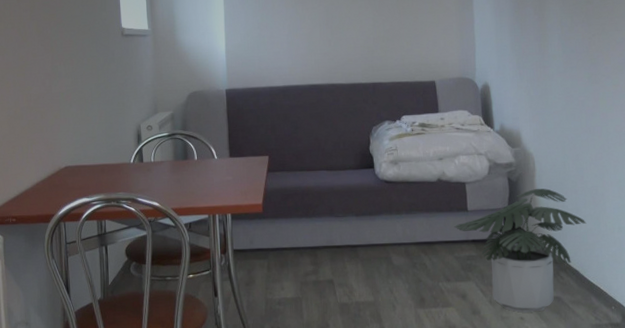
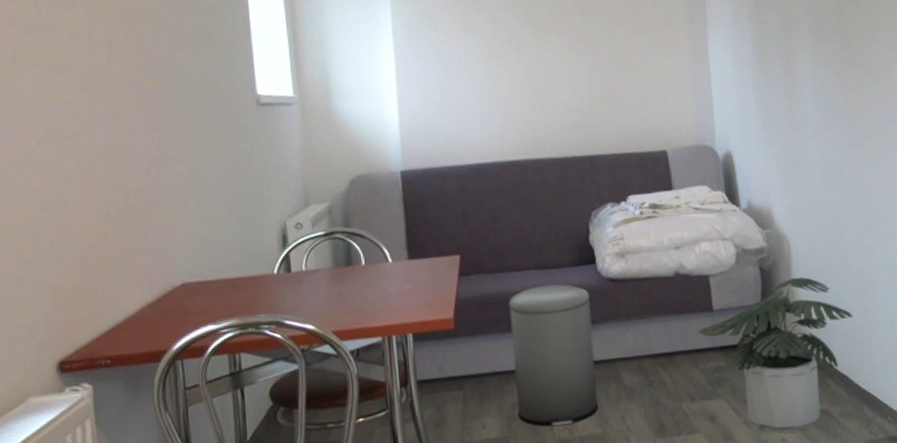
pedal bin: none [305,183,371,293] -> present [508,284,598,427]

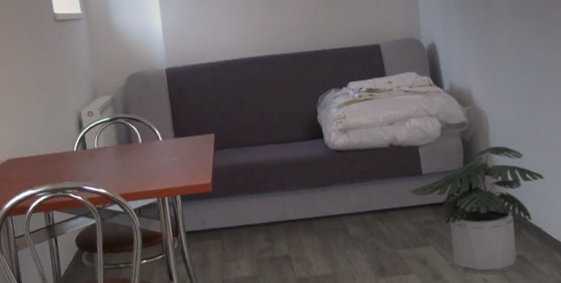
pedal bin: present [508,284,598,427] -> none [254,155,329,268]

